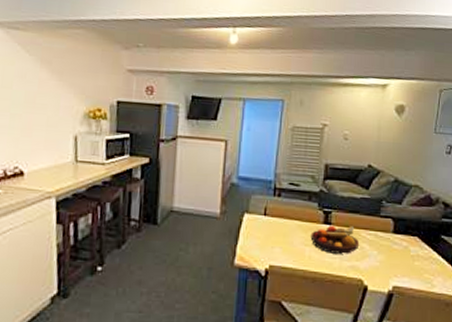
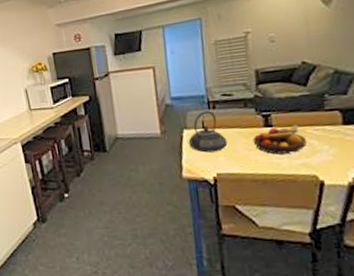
teapot: none [247,197,286,242] -> present [188,111,228,153]

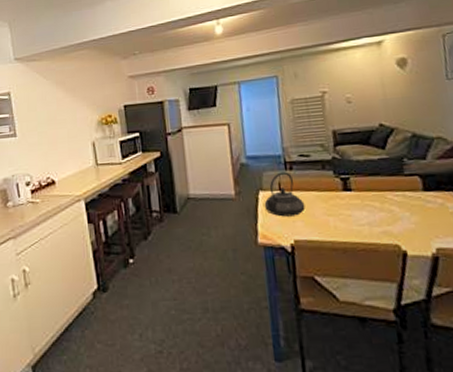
fruit bowl: present [252,125,307,154] -> none [331,189,388,221]

